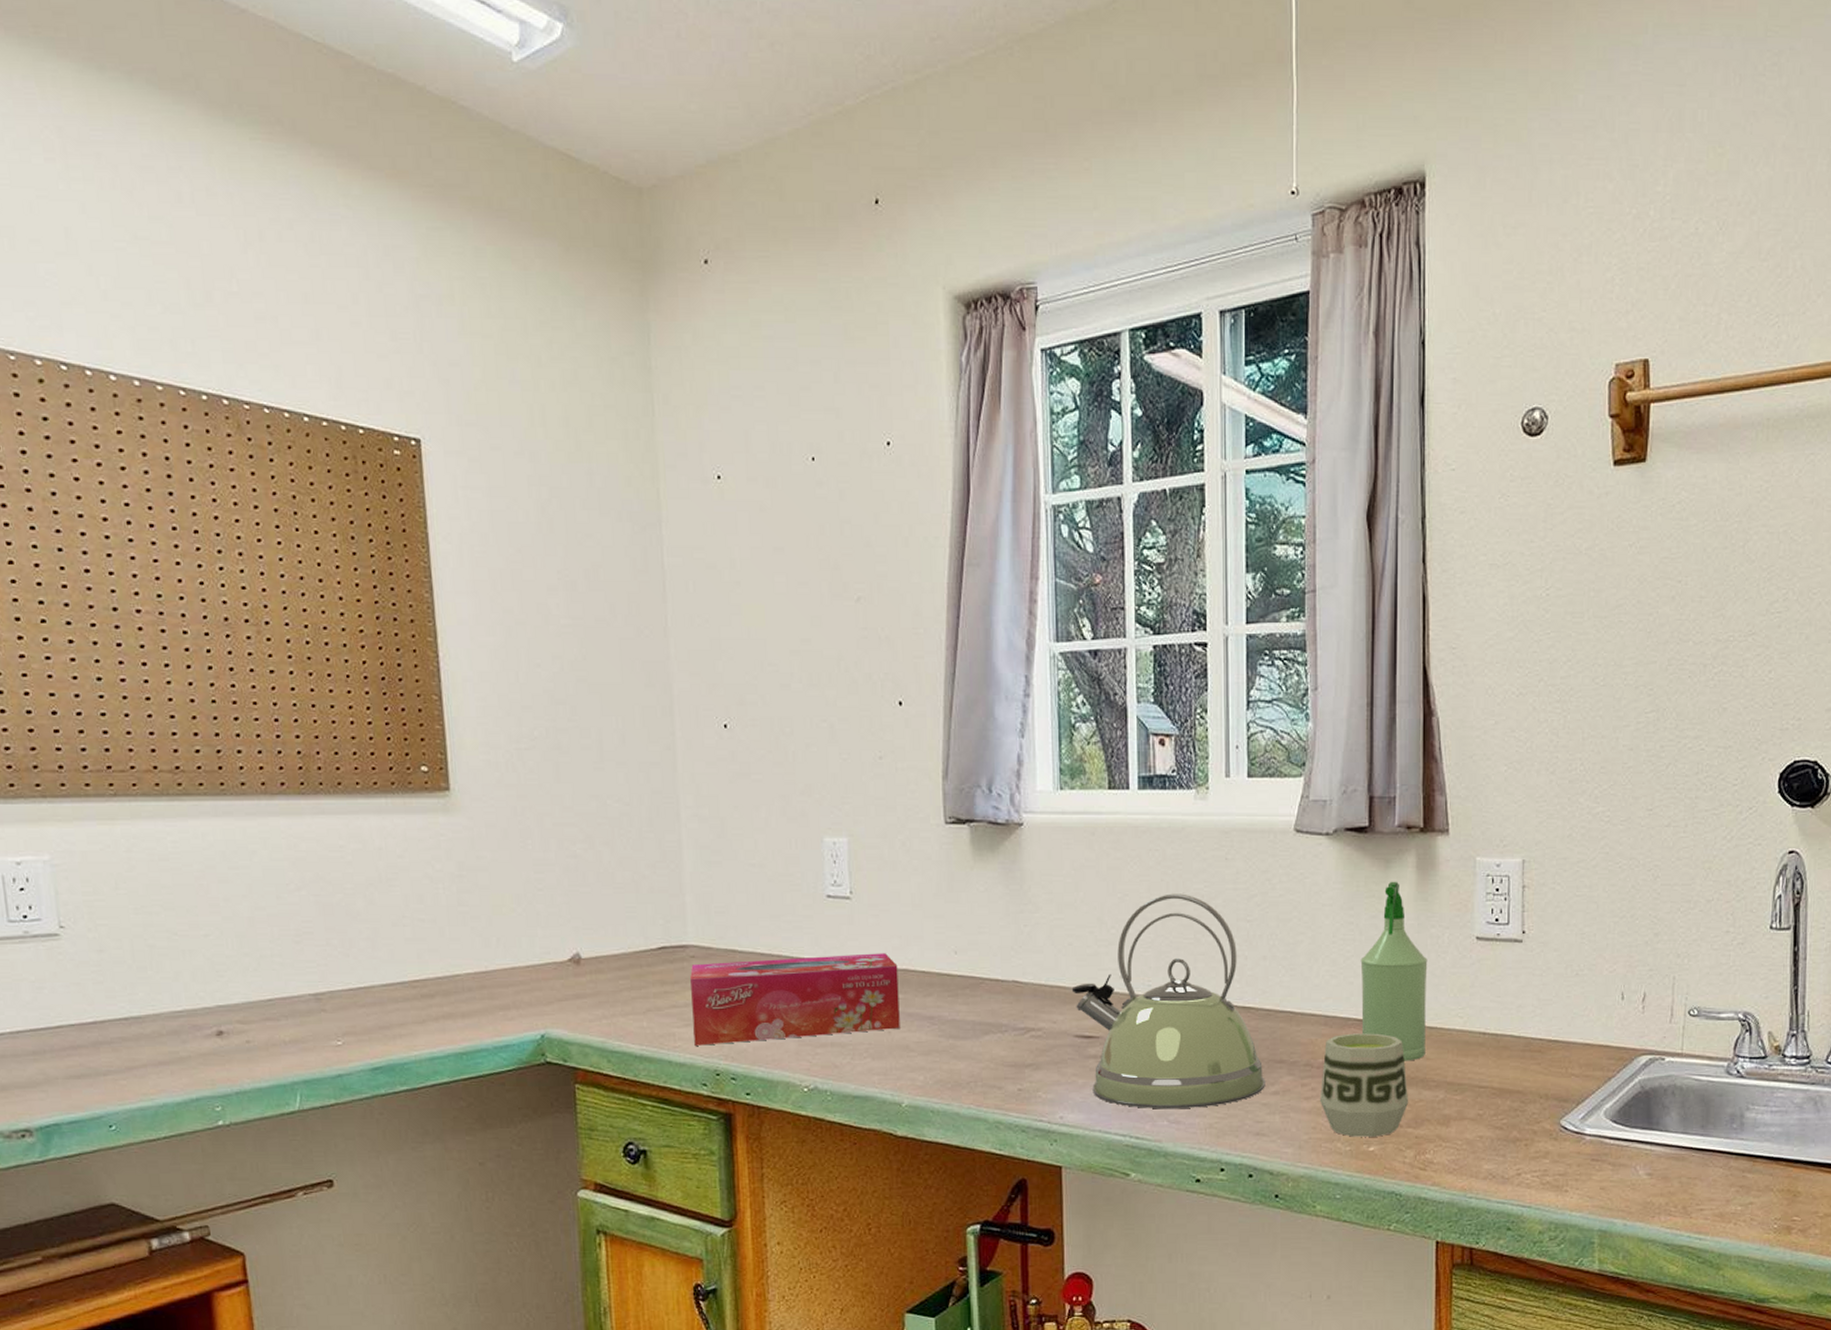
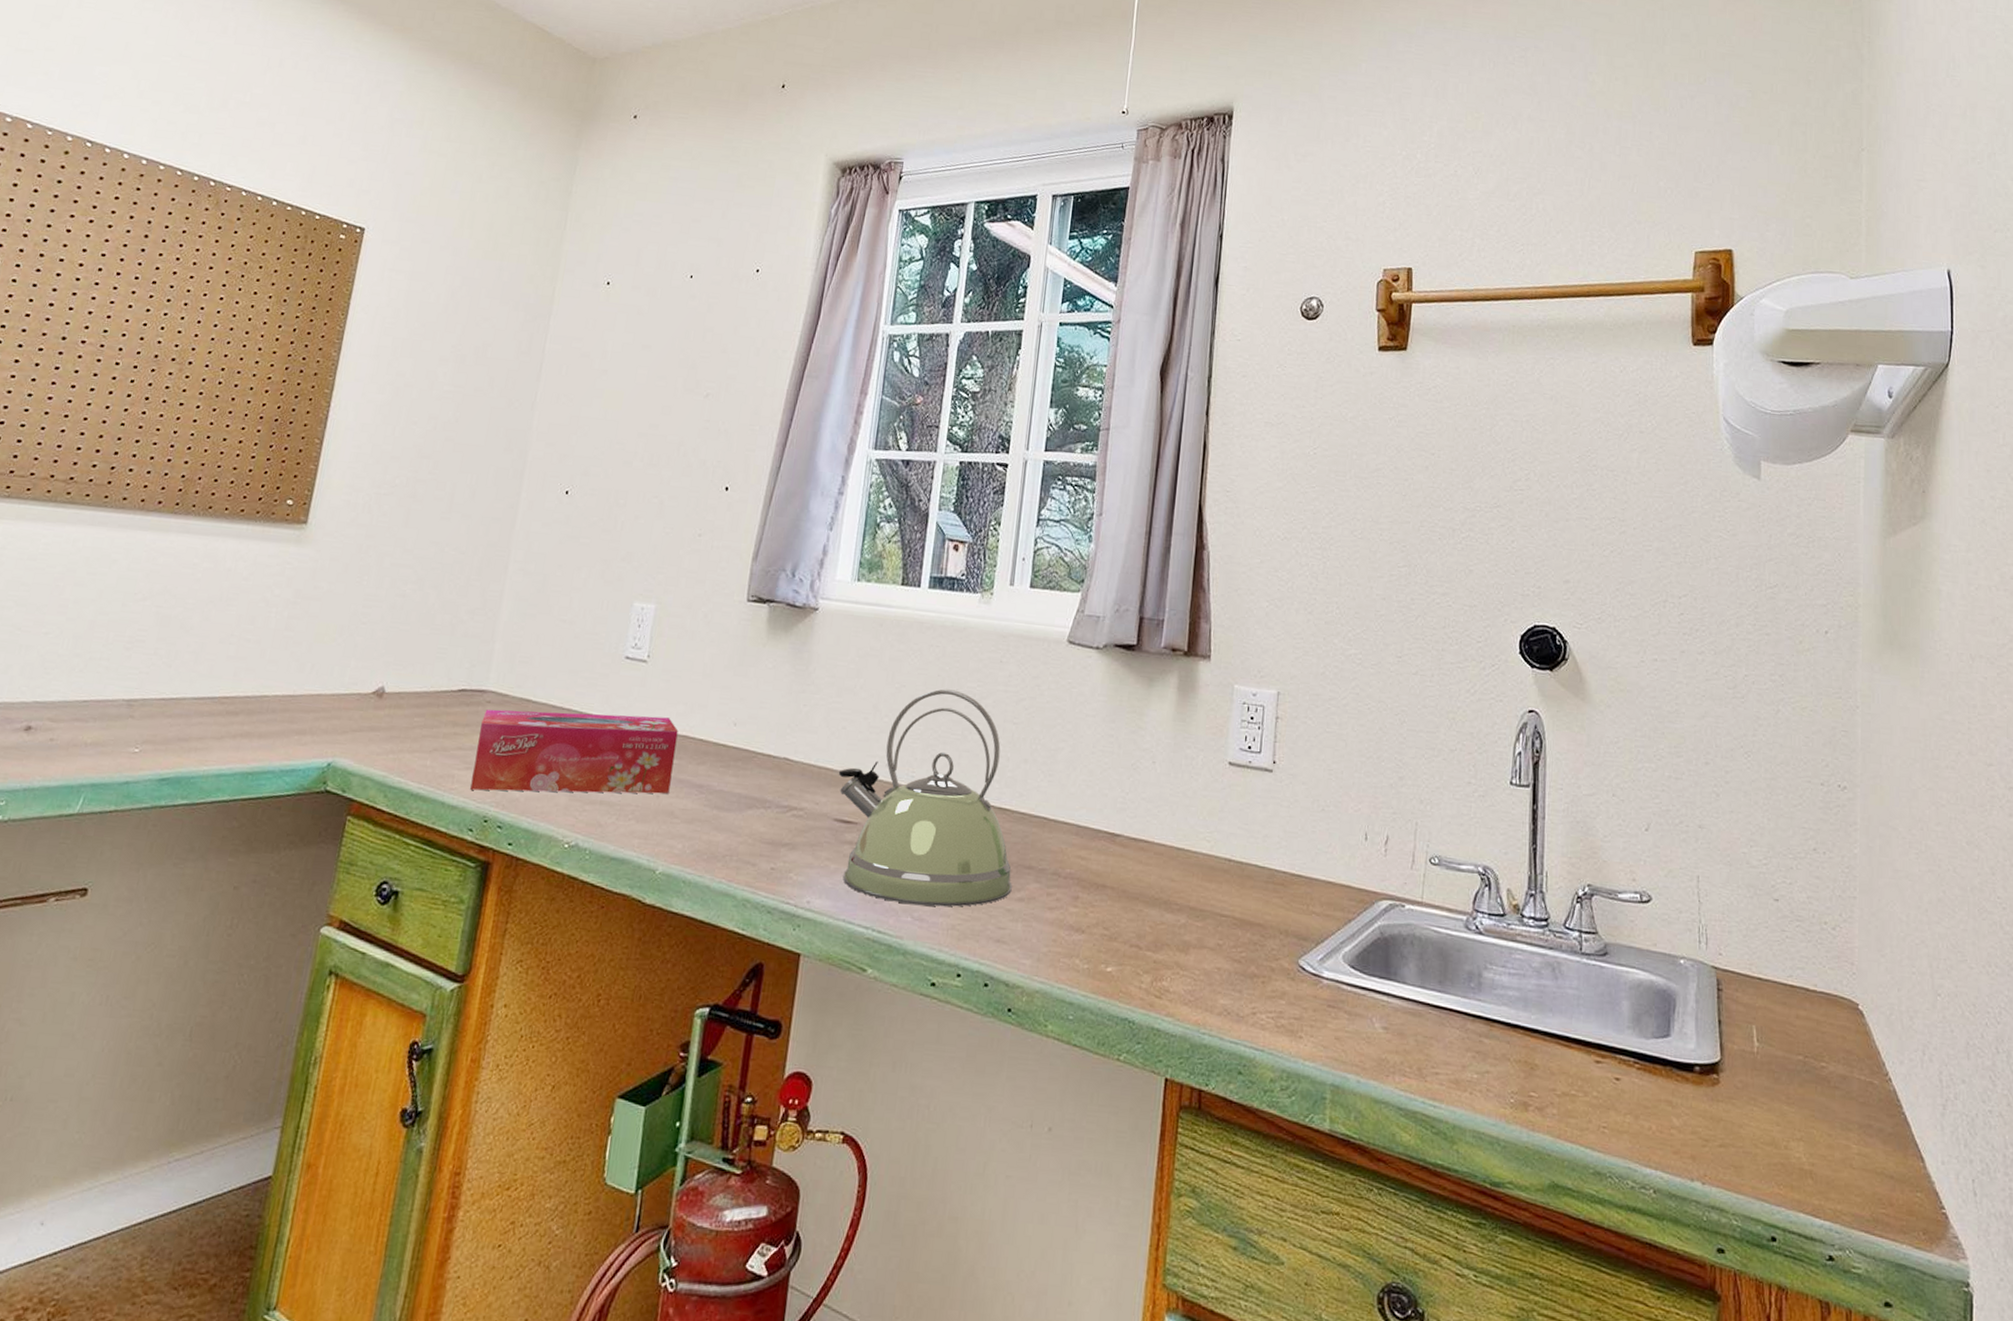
cup: present [1319,1033,1409,1137] -> none [1062,846,1151,957]
spray bottle: present [1360,881,1428,1061] -> none [1111,699,1181,881]

